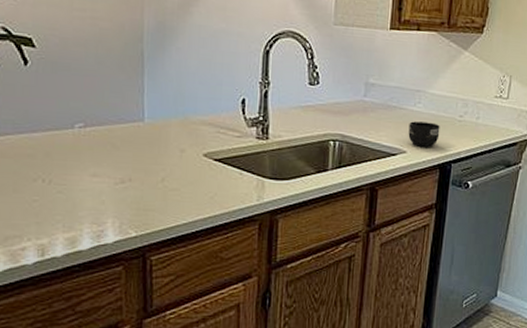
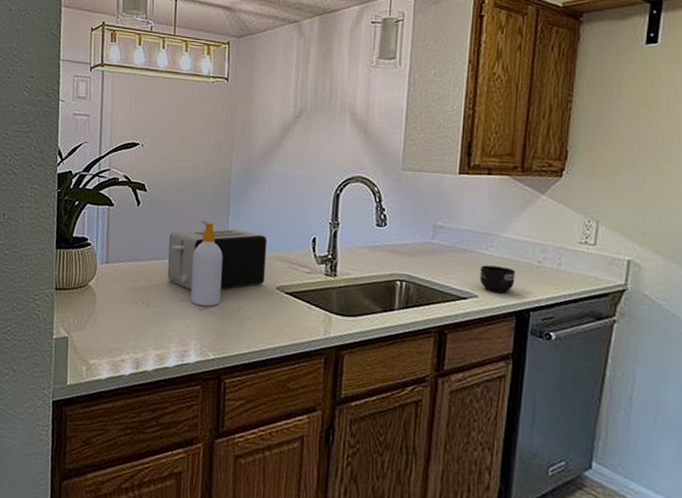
toaster: none [70,90,191,163] -> present [167,228,268,291]
soap bottle: none [101,83,141,181] -> present [190,221,224,307]

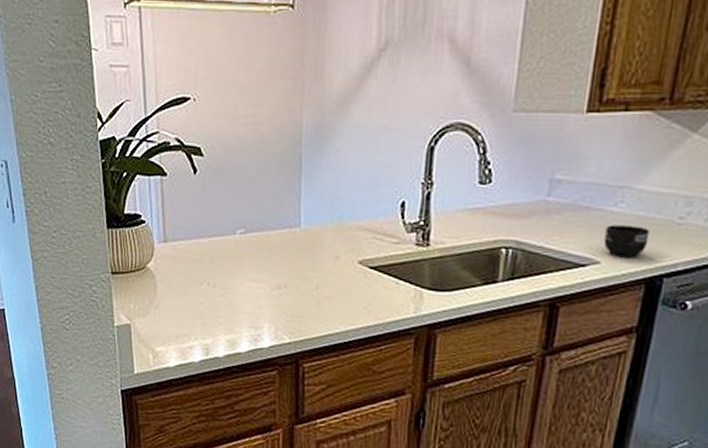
toaster: present [167,228,268,291] -> none [233,195,348,269]
soap bottle: present [190,221,224,307] -> none [260,188,297,286]

